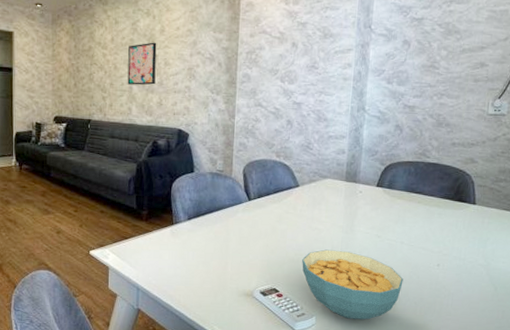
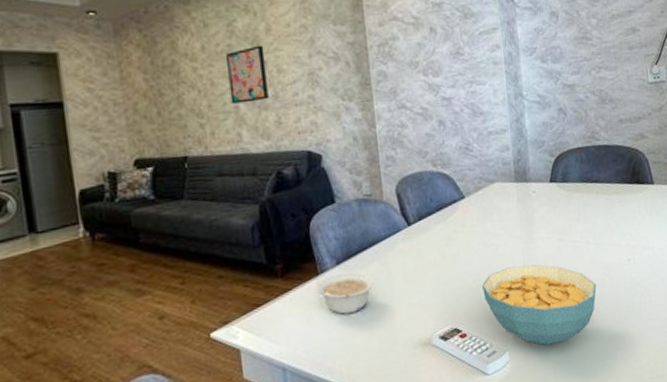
legume: none [170,228,214,259] -> present [316,273,374,315]

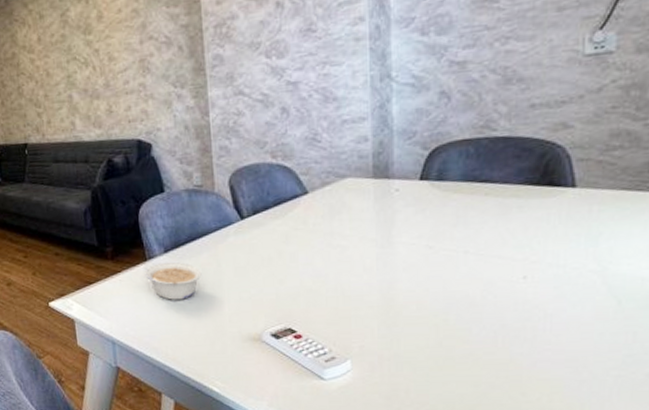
wall art: present [226,45,269,104] -> none [60,33,100,93]
cereal bowl: present [482,264,596,346] -> none [324,271,473,360]

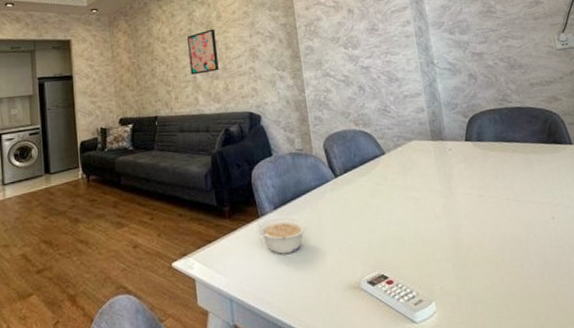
wall art: none [60,33,100,93] -> present [187,29,219,75]

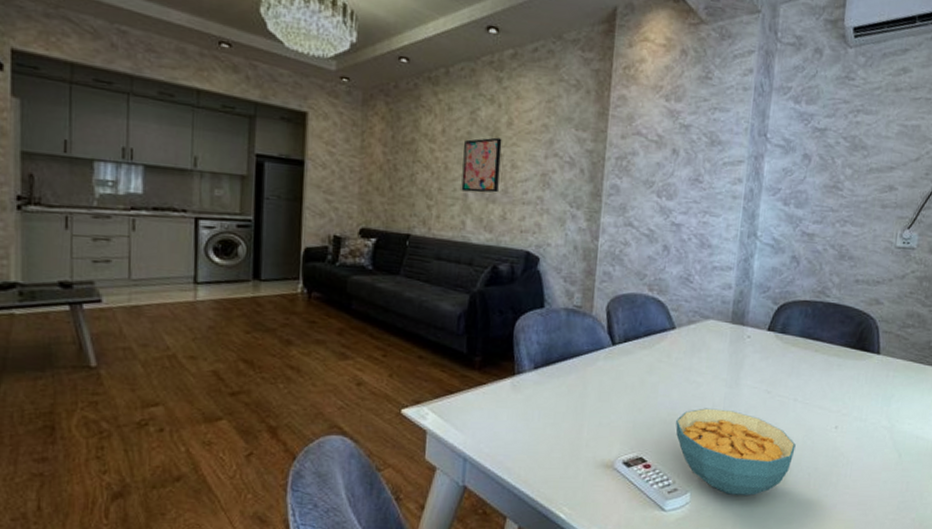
legume: present [258,218,306,254] -> none [510,379,567,419]
cereal bowl: none [406,218,521,299] -> present [675,408,796,496]

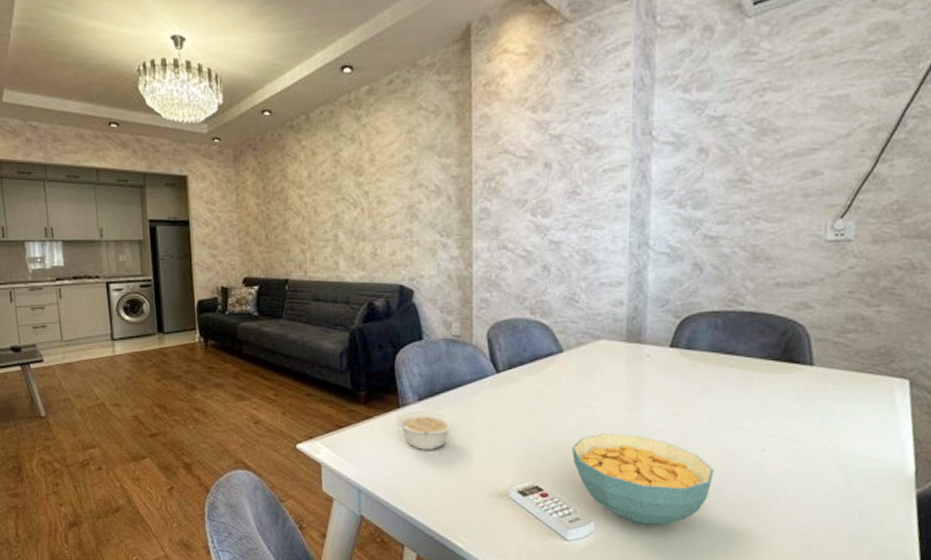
wall art: present [461,137,502,193] -> none [330,175,367,232]
legume: none [510,379,567,419] -> present [397,412,454,450]

